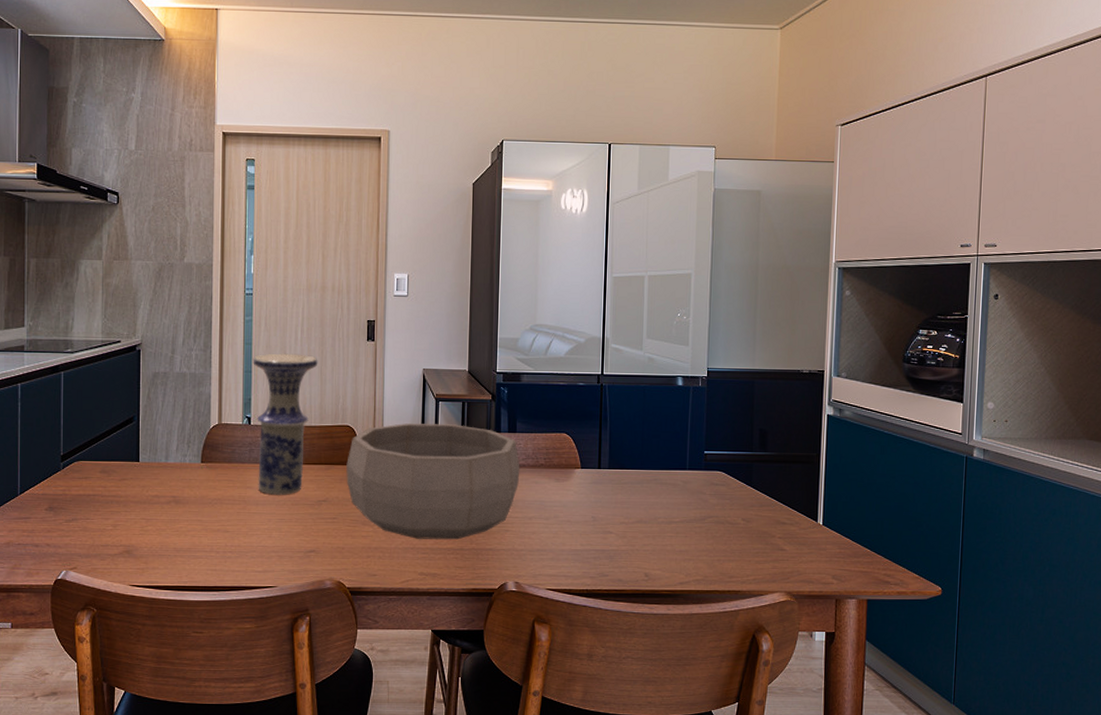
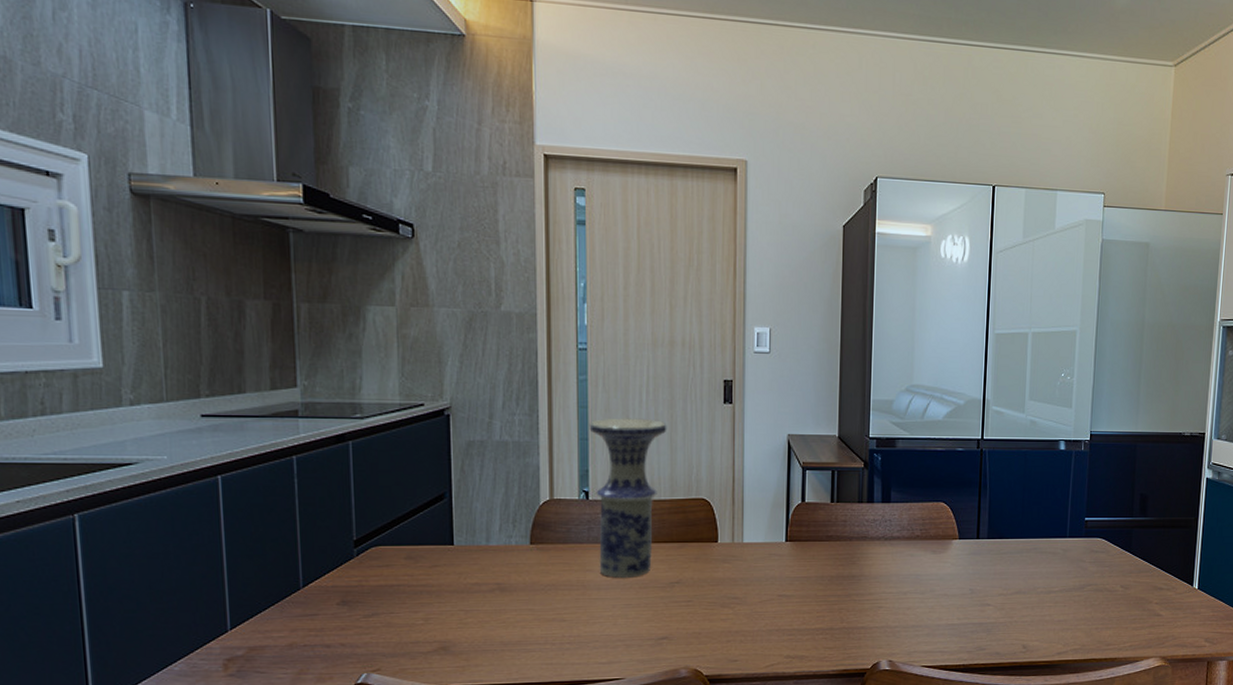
decorative bowl: present [346,423,520,540] -> none [702,495,895,620]

